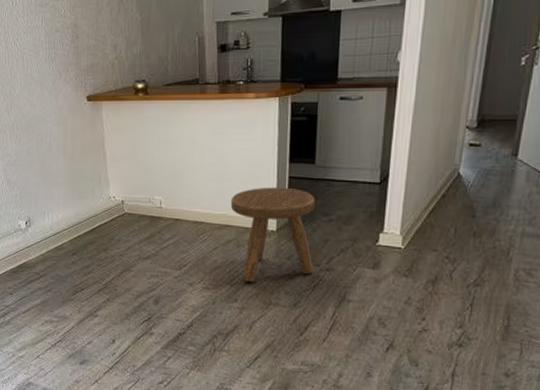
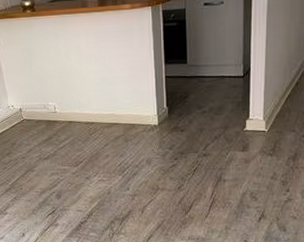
stool: present [230,187,315,282] -> none [116,86,193,172]

